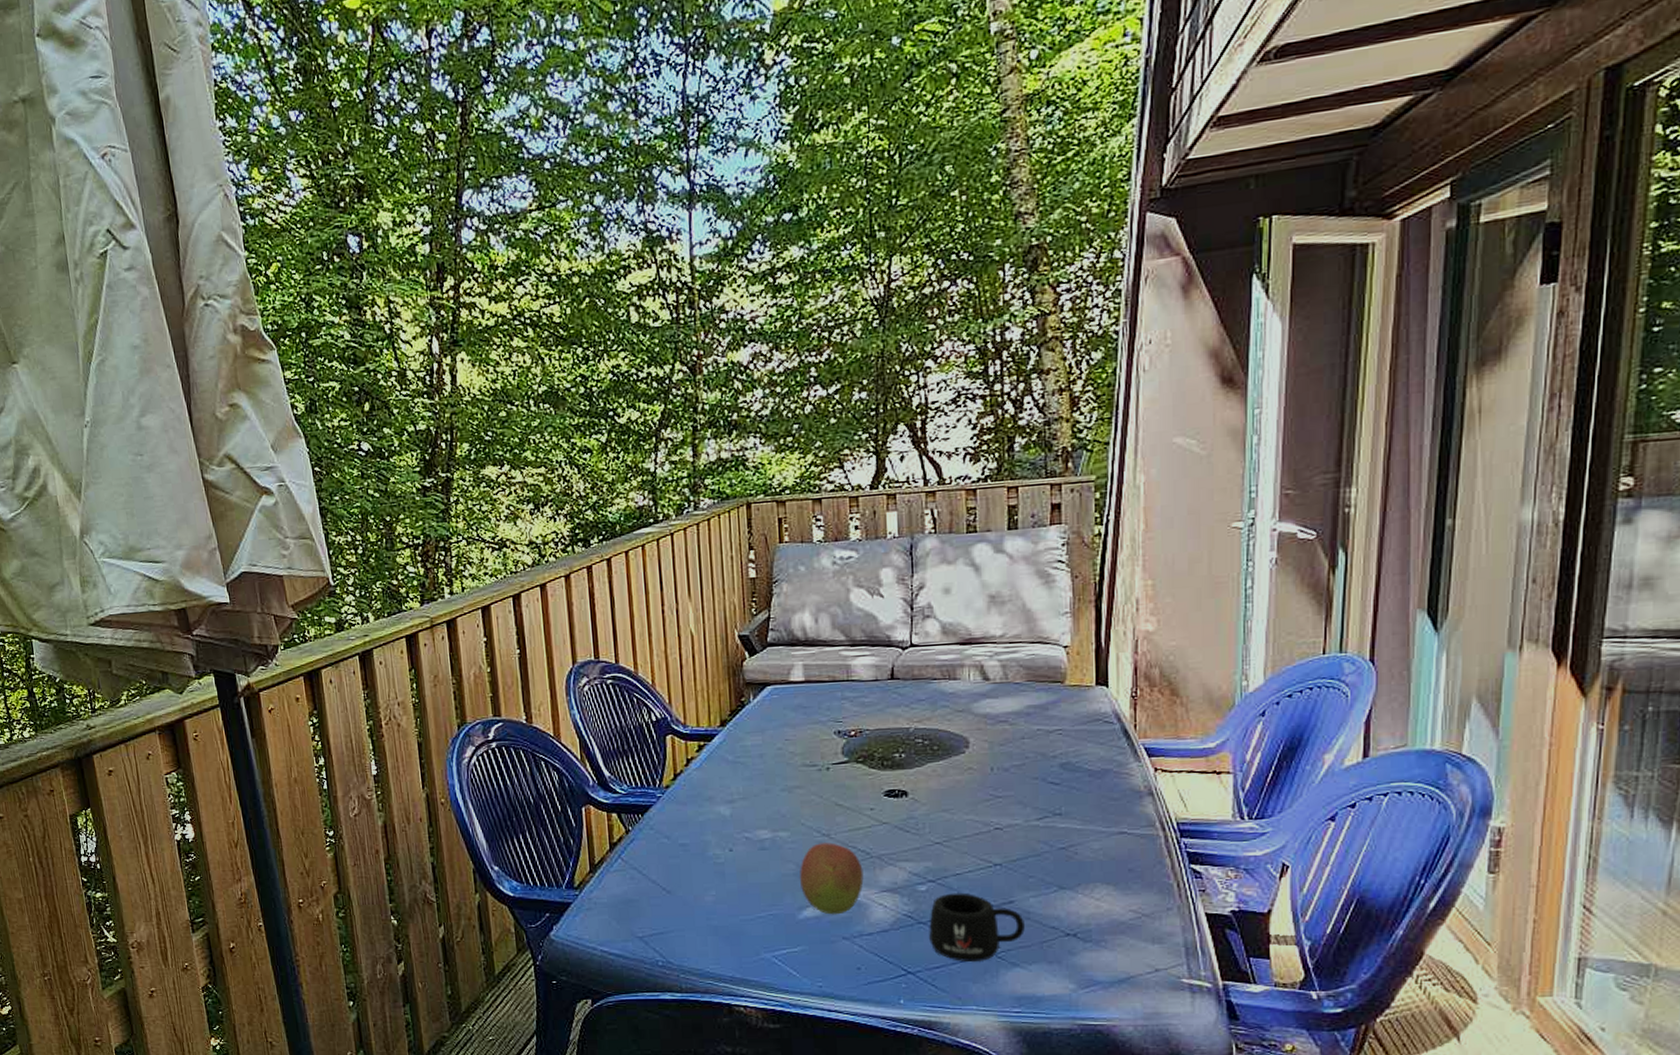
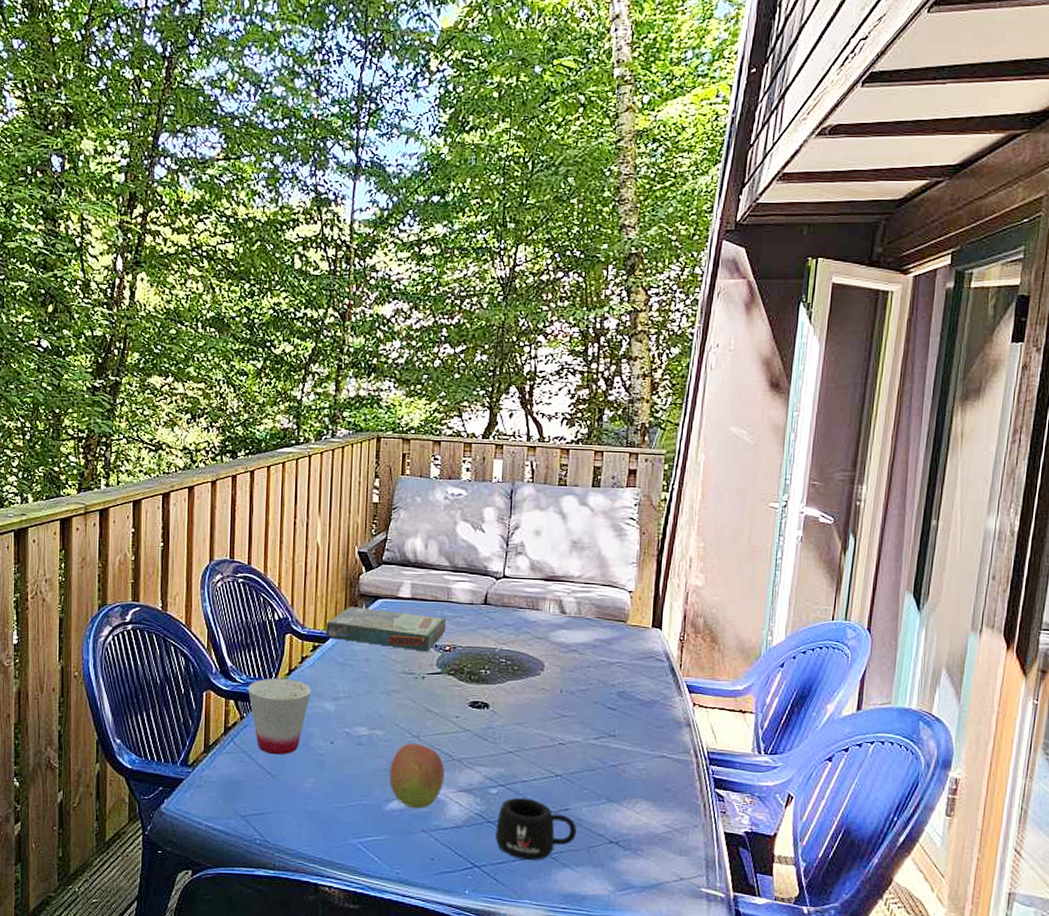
cup: none [630,784,702,869] -> present [247,678,311,755]
board game: none [710,697,849,740] -> present [326,607,447,652]

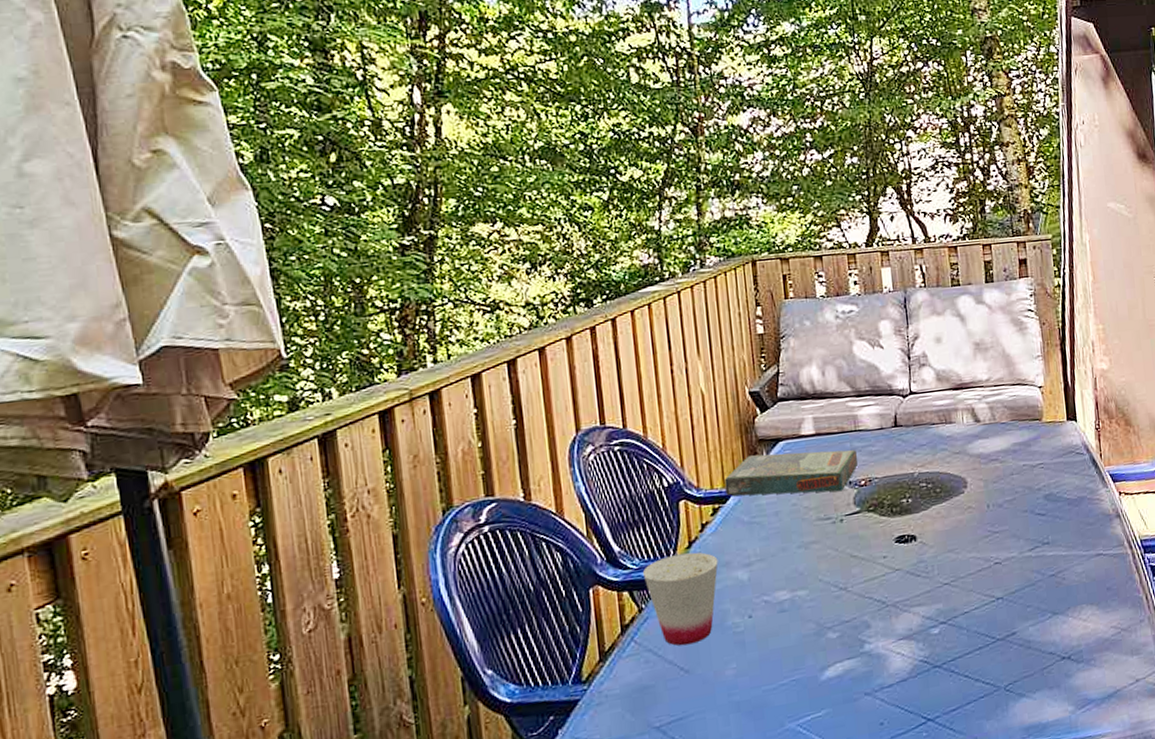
fruit: present [389,743,445,809] -> none [820,596,882,672]
mug: present [495,797,577,861] -> none [943,630,1027,701]

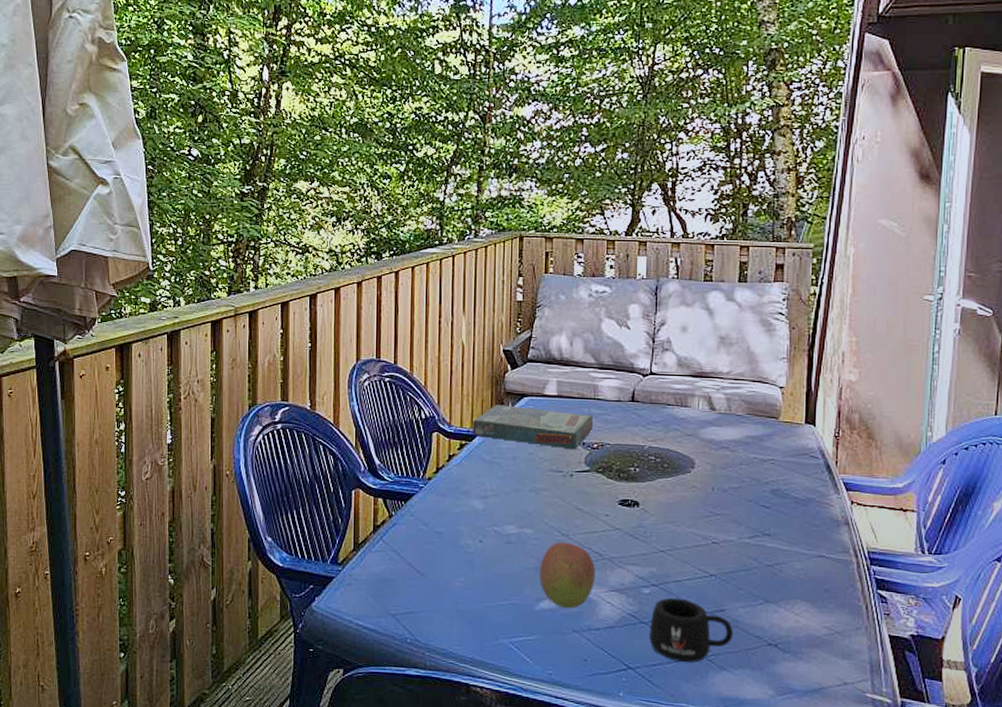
cup: present [642,552,718,646] -> none [395,476,459,553]
fruit: none [820,596,882,672] -> present [540,542,596,609]
mug: none [943,630,1027,701] -> present [649,597,733,664]

